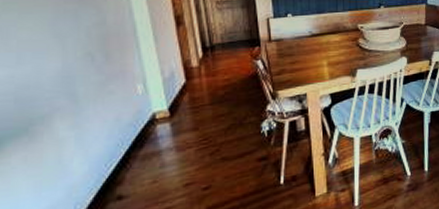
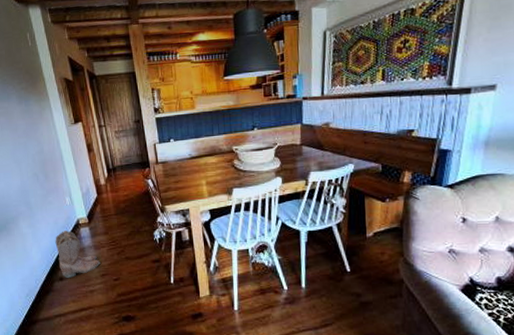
boots: none [114,129,184,195] -> present [55,230,100,278]

